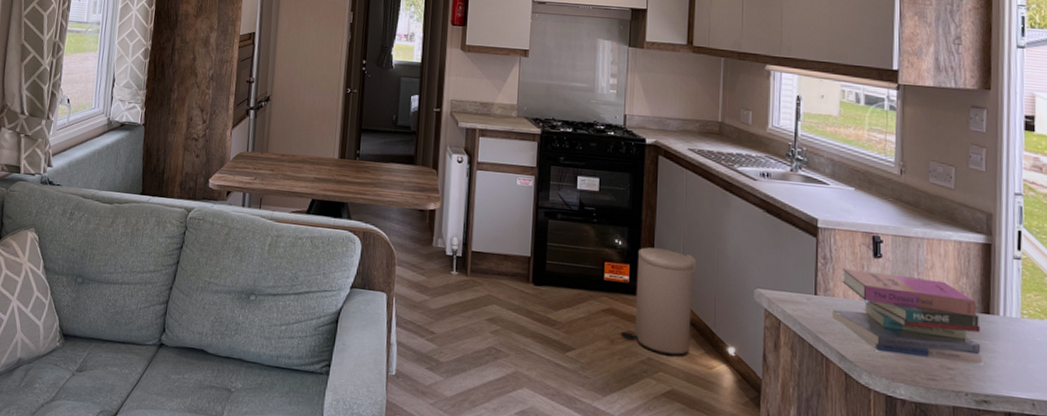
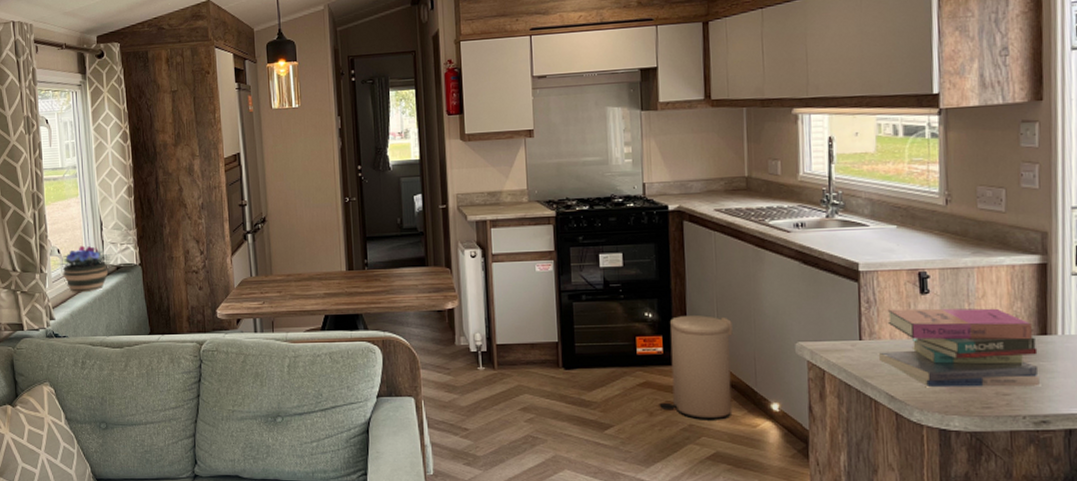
potted flower: none [66,98,119,144] -> present [59,245,113,292]

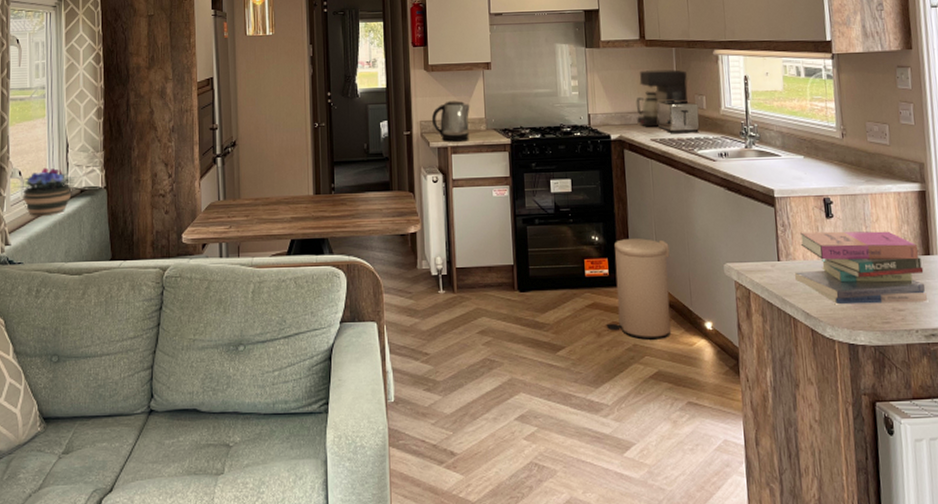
kettle: none [468,171,511,217] -> present [431,100,470,143]
coffee maker: none [698,132,760,196] -> present [636,69,688,127]
toaster: none [722,165,773,203] -> present [656,100,700,134]

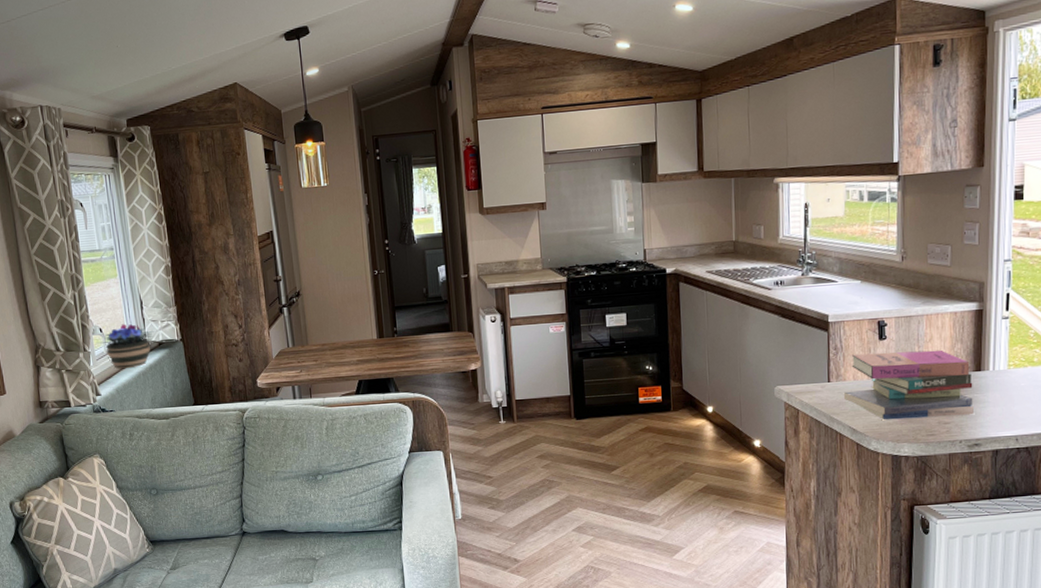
kettle: present [431,100,470,143] -> none [487,242,526,284]
pedal bin: present [606,238,672,340] -> none [658,366,722,458]
coffee maker: present [636,69,688,127] -> none [692,200,746,260]
toaster: present [656,100,700,134] -> none [713,231,757,265]

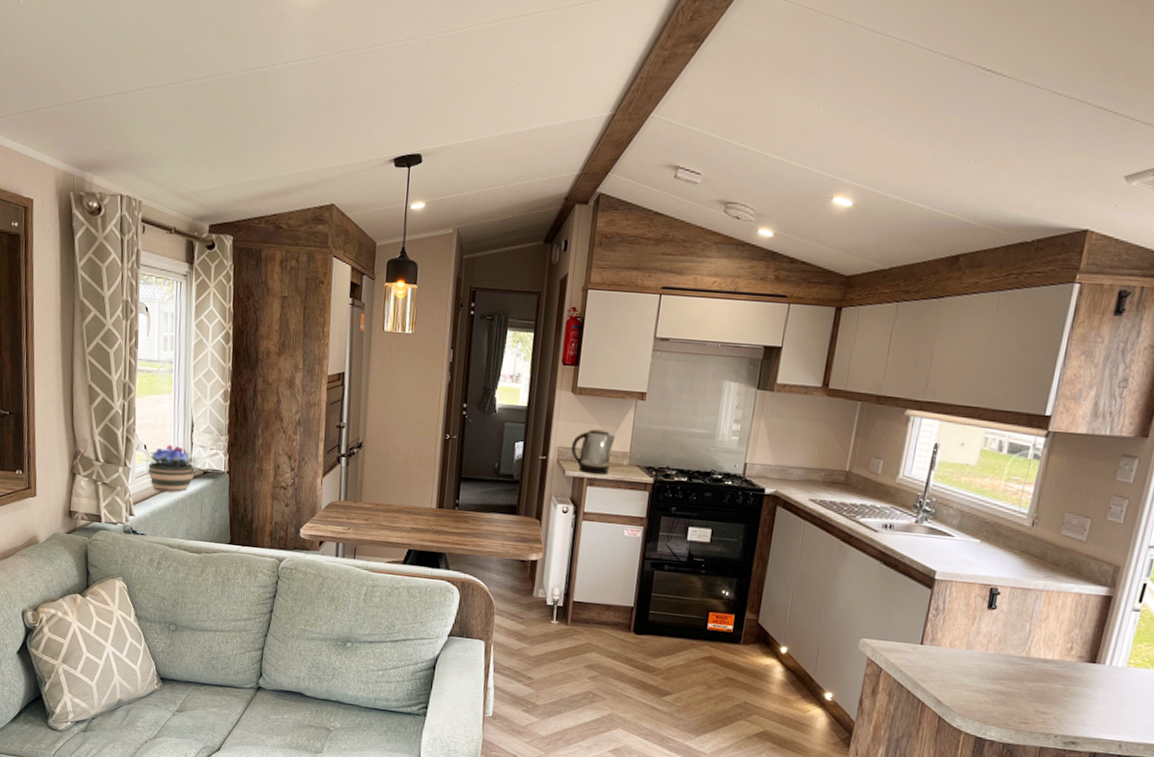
kettle: none [487,242,526,284] -> present [570,429,616,476]
books: present [843,350,974,421] -> none [934,619,1085,710]

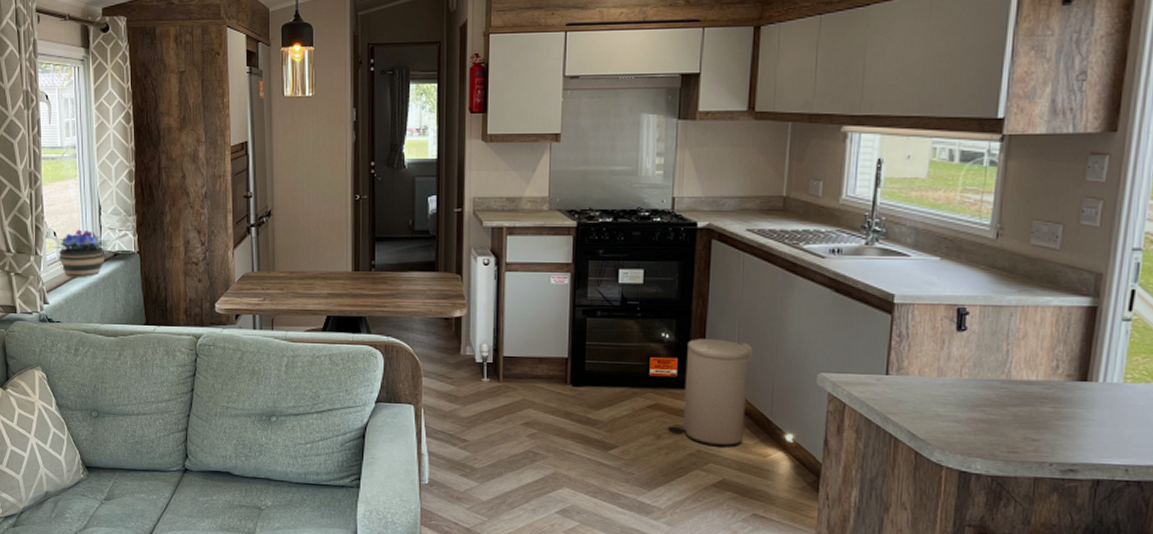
kettle: present [570,429,616,476] -> none [486,176,532,223]
pedal bin: none [719,598,804,702] -> present [667,339,753,448]

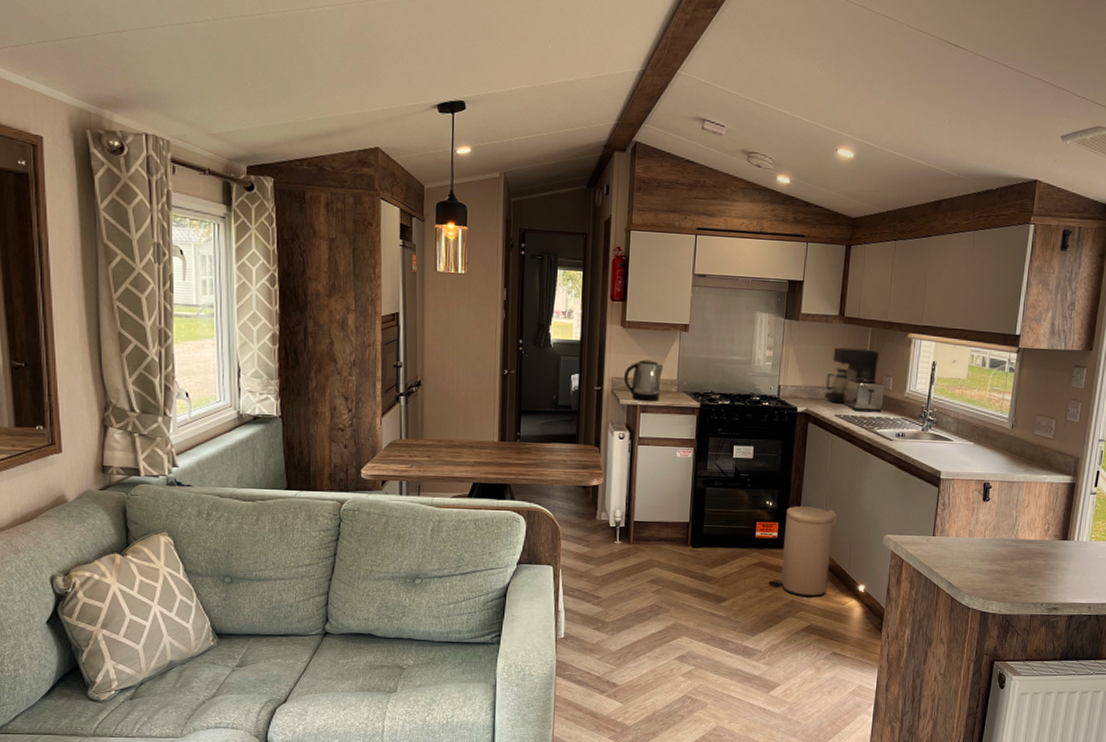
potted flower: present [54,229,110,277] -> none [186,391,250,440]
kettle: none [486,176,532,223] -> present [623,359,664,403]
coffee maker: none [732,148,803,215] -> present [825,347,879,403]
toaster: none [756,185,812,225] -> present [843,378,885,413]

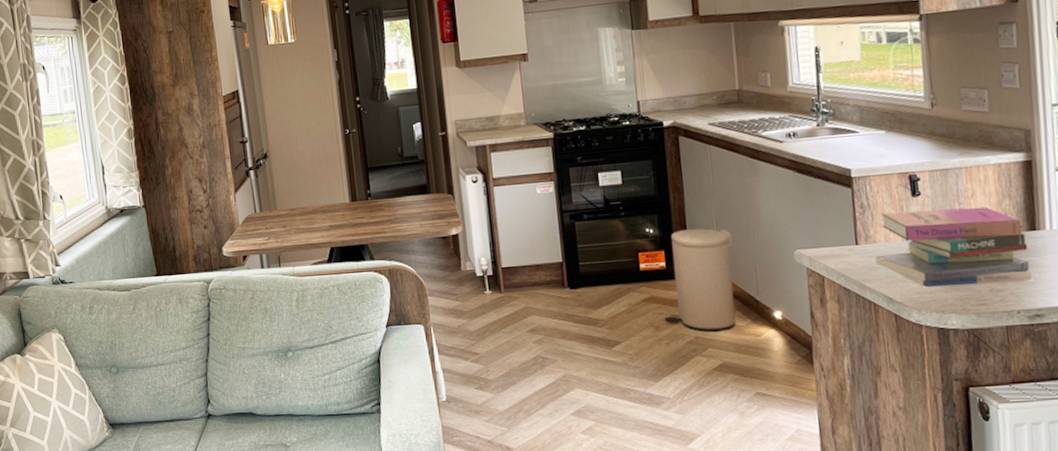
kettle: present [623,359,664,403] -> none [466,96,509,142]
coffee maker: present [825,347,879,403] -> none [690,46,750,111]
toaster: present [843,378,885,413] -> none [714,78,764,116]
books: none [944,512,1059,581] -> present [874,206,1032,288]

